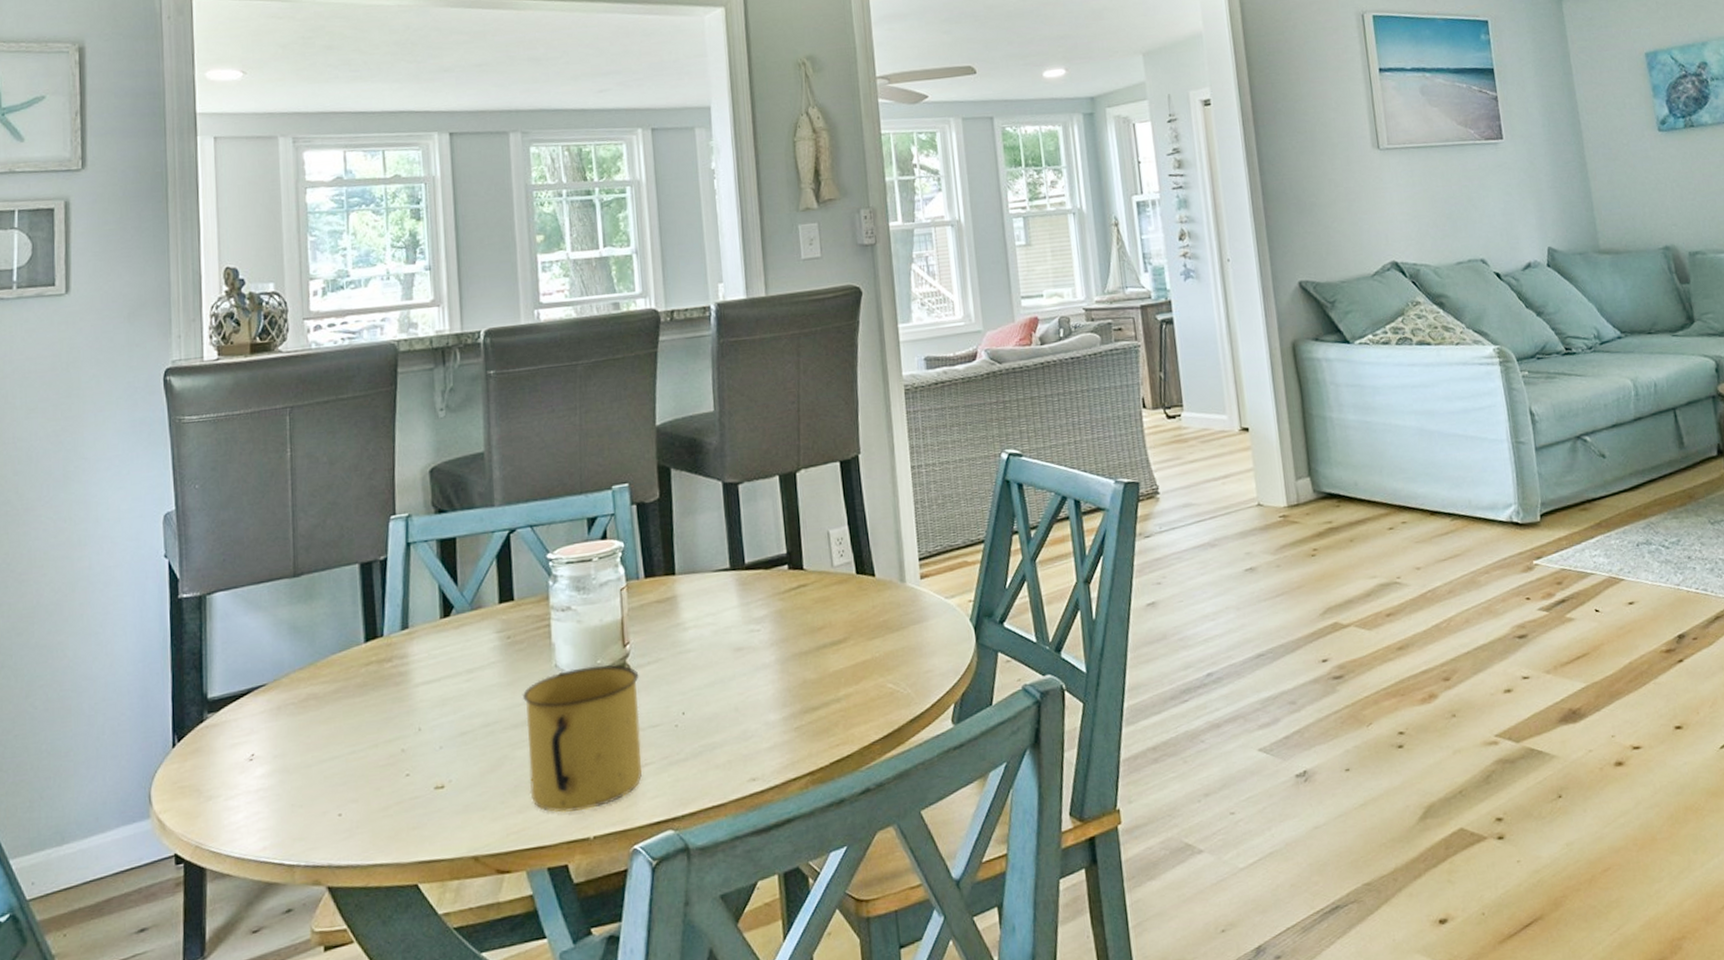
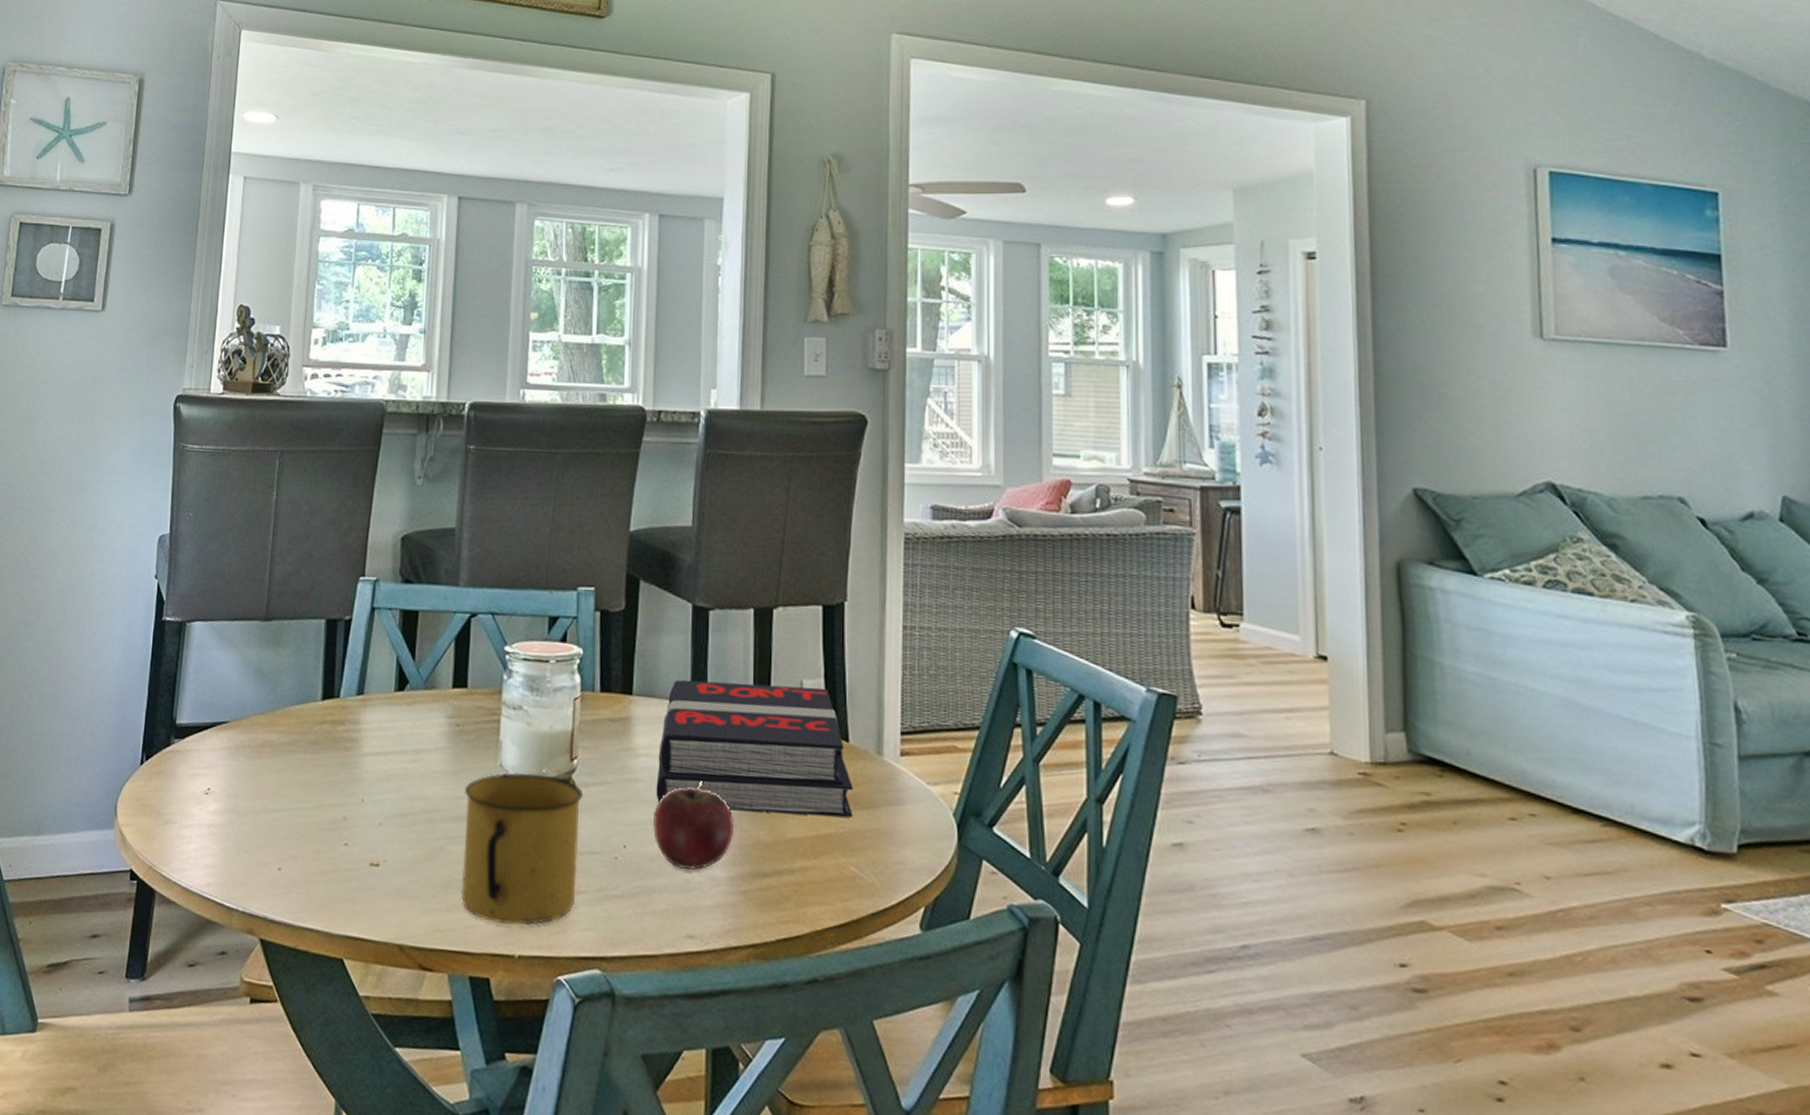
book: none [705,533,885,667] -> present [656,679,853,818]
apple: none [707,639,782,722] -> present [653,781,735,870]

